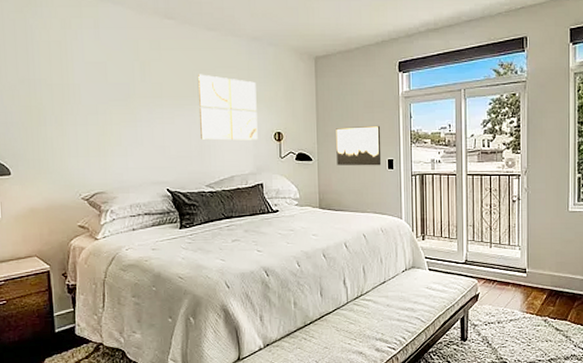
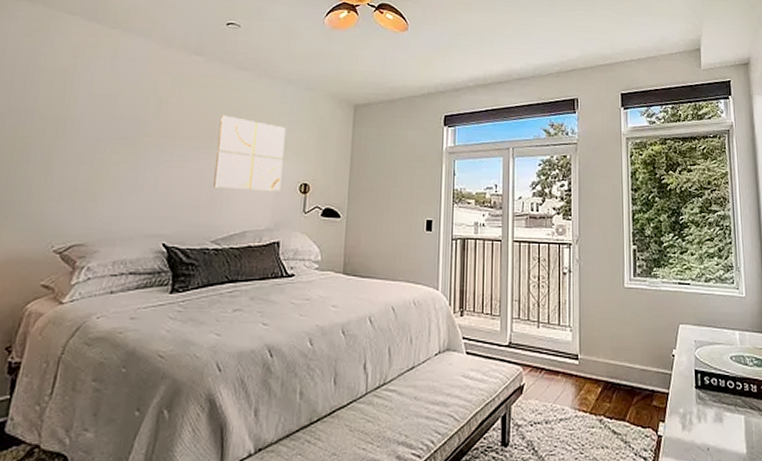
wall art: present [336,125,382,166] -> none [368,181,421,227]

